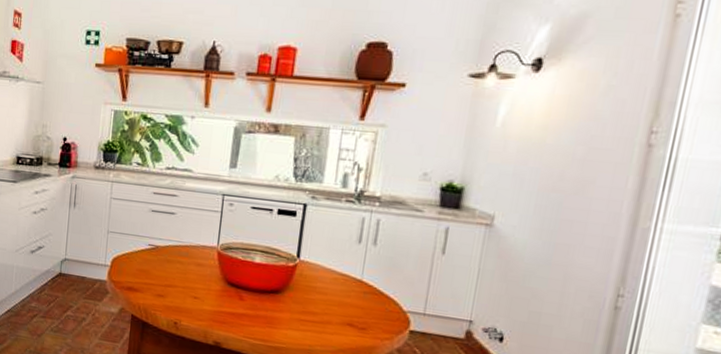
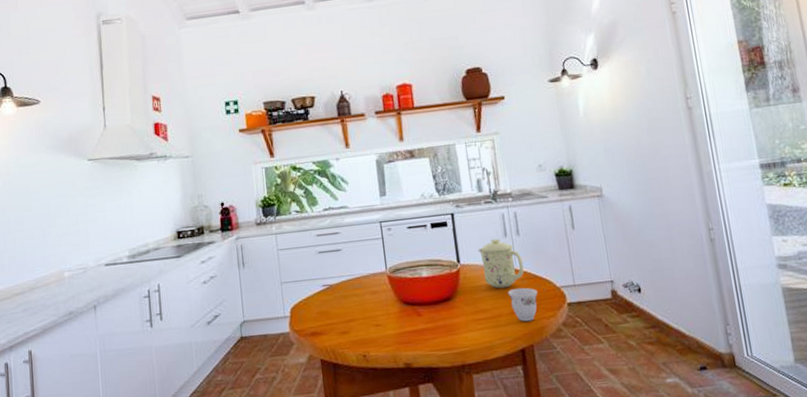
mug: none [322,242,372,297] -> present [478,238,524,289]
teacup: none [344,299,379,338] -> present [507,287,538,322]

